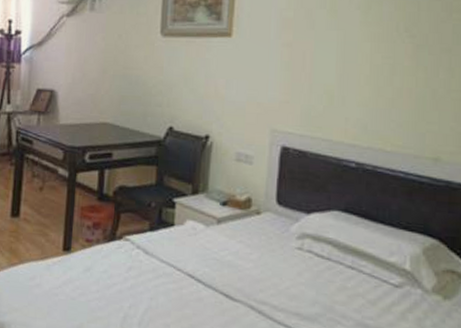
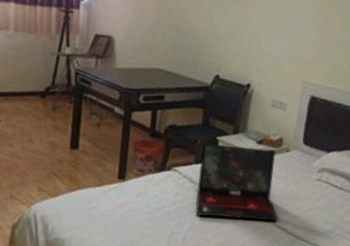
laptop: none [152,207,252,301] -> present [196,144,278,221]

